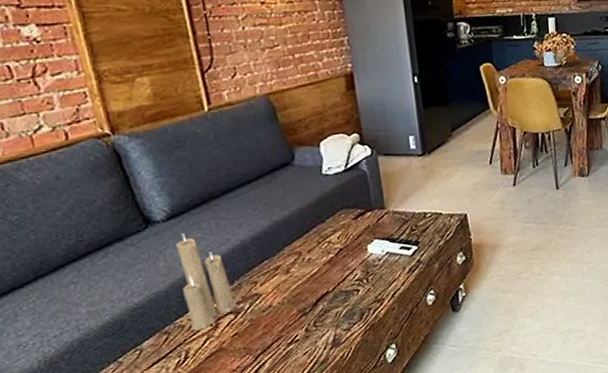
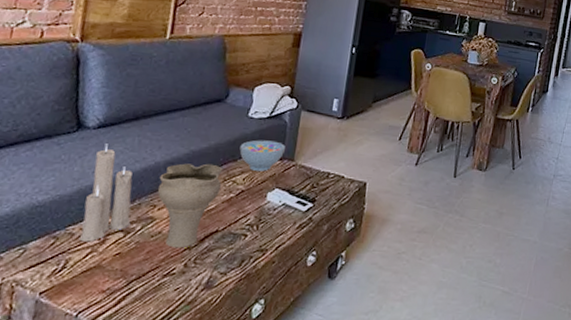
vase: none [250,230,318,318] -> present [158,163,223,249]
bowl: none [324,193,373,228] -> present [239,140,285,171]

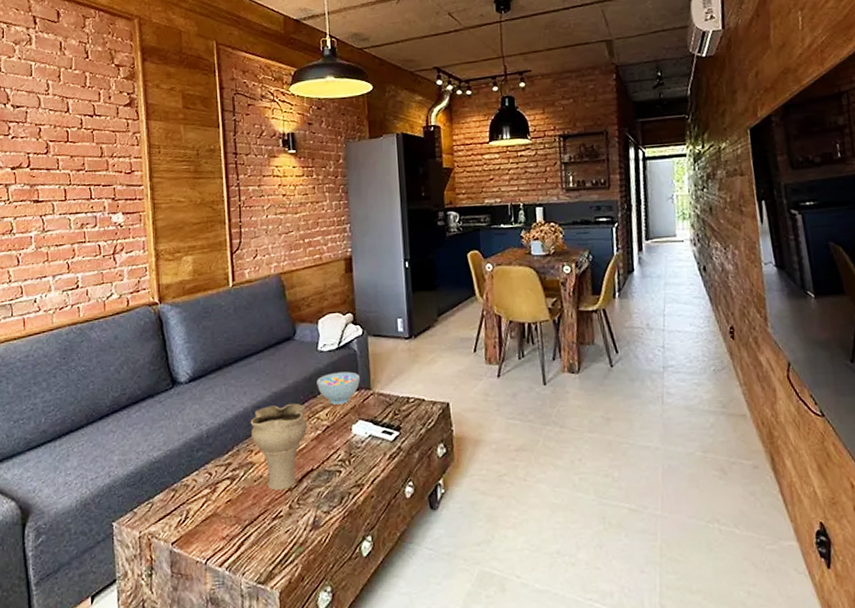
candle: present [80,143,133,242] -> none [192,396,234,492]

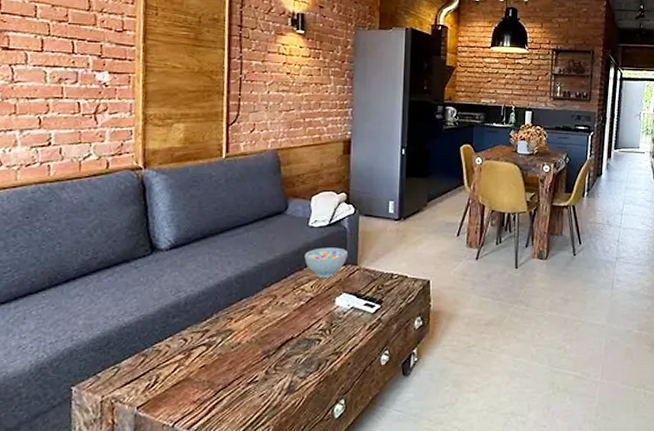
vase: present [250,403,307,491] -> none [232,274,291,357]

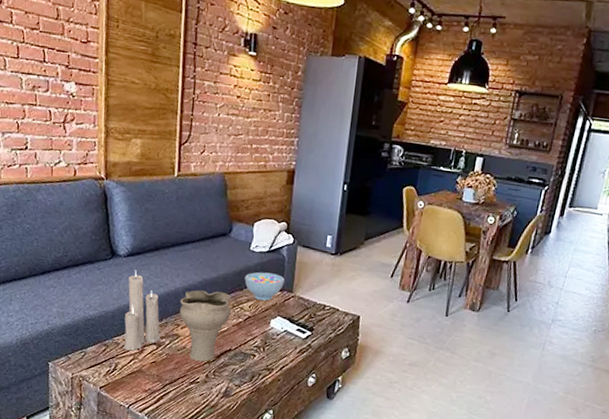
candle: none [167,263,211,357] -> present [124,270,161,351]
vase: none [232,274,291,357] -> present [180,290,232,362]

